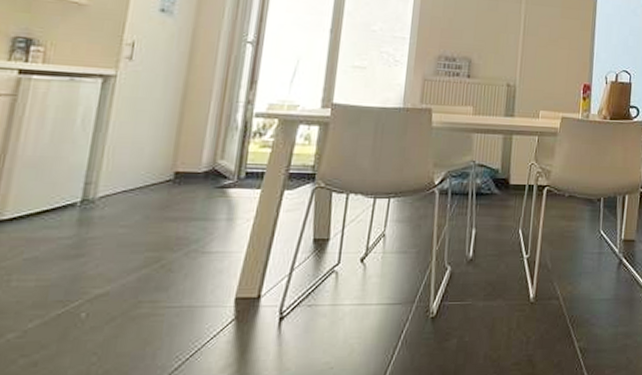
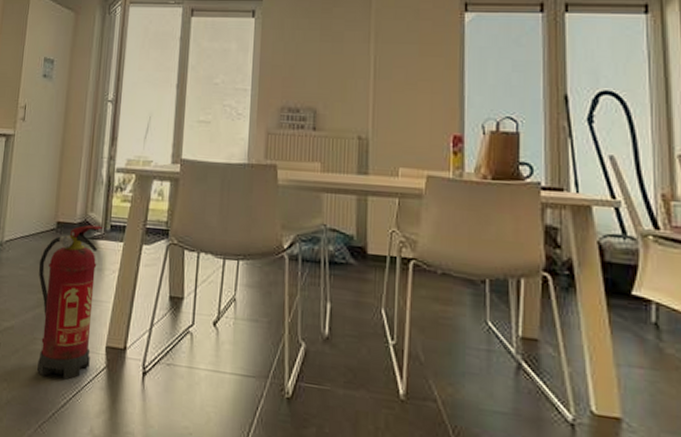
fire extinguisher: none [142,173,235,343] -> present [37,225,103,380]

